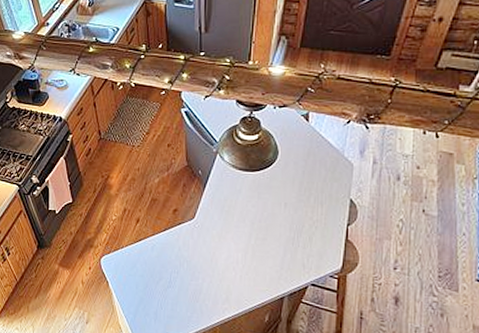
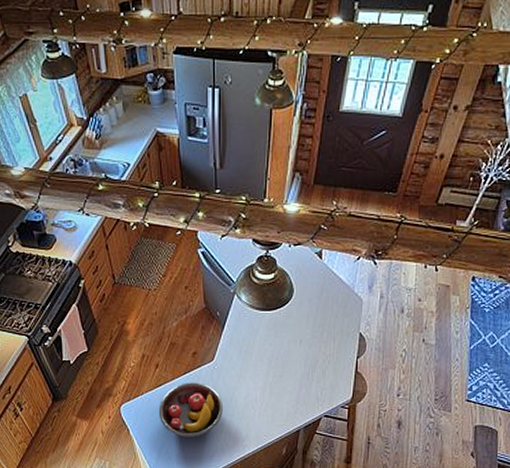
fruit bowl: none [137,239,204,296] -> present [158,383,224,437]

